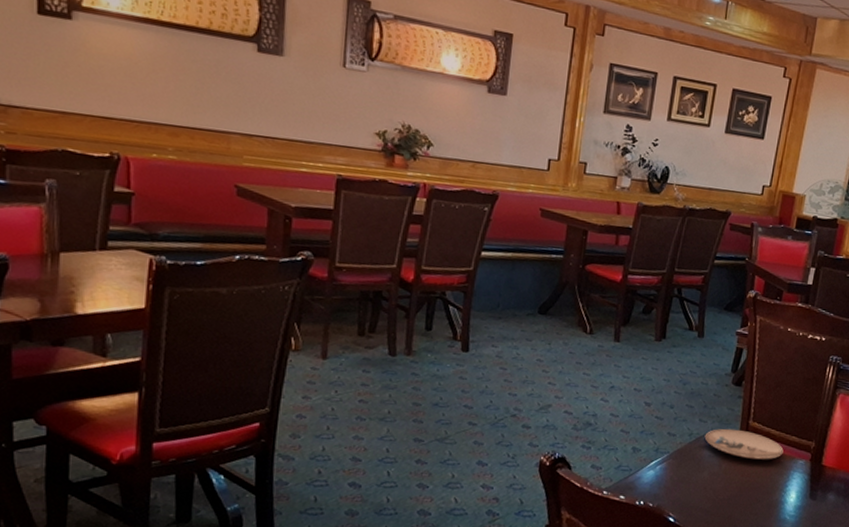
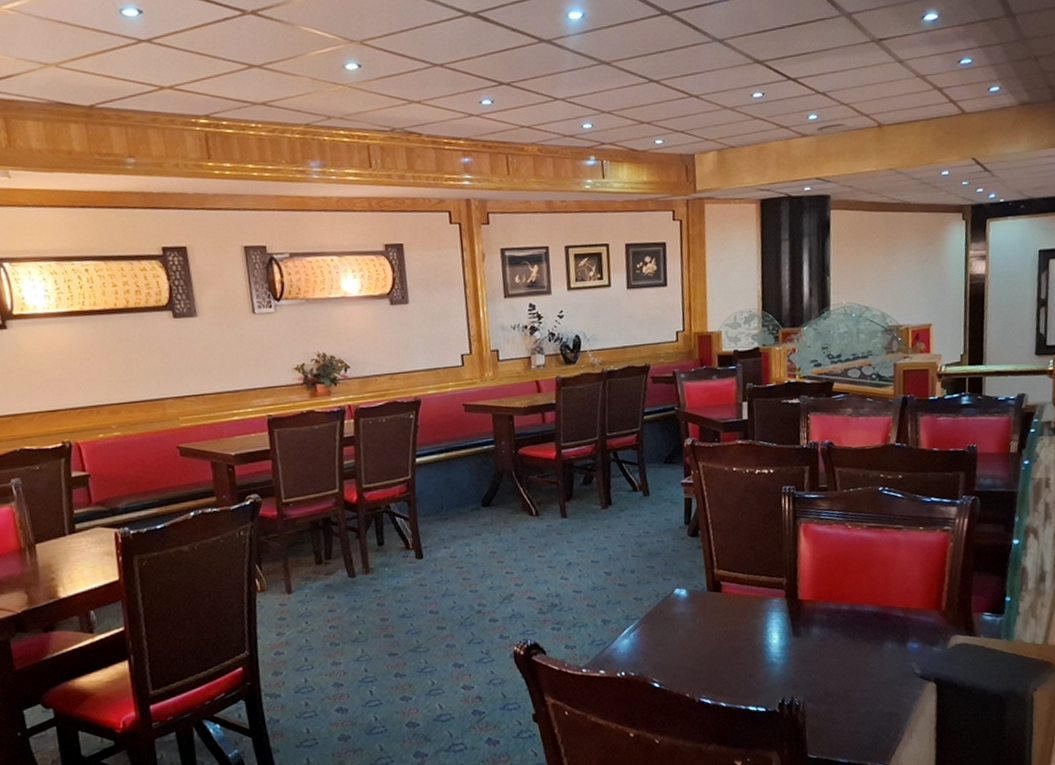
plate: present [704,428,784,460] -> none [671,580,756,609]

